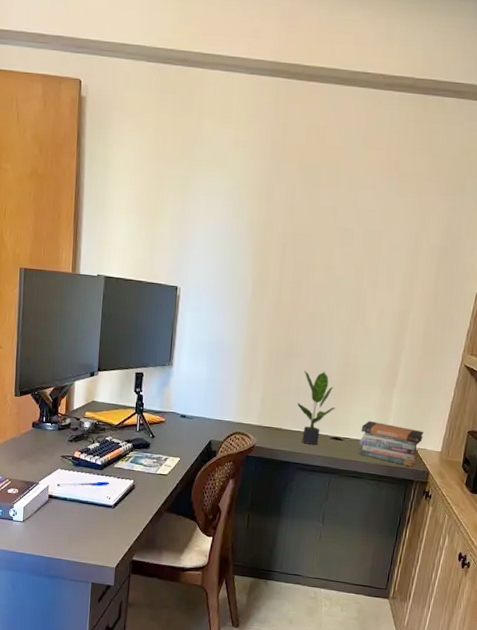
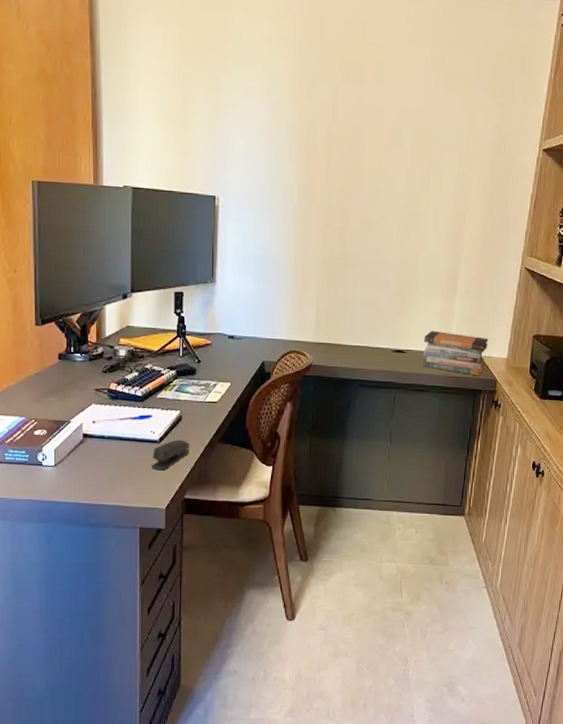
stapler: none [105,506,140,532] -> present [151,440,190,470]
potted plant: present [297,369,335,445] -> none [355,280,395,359]

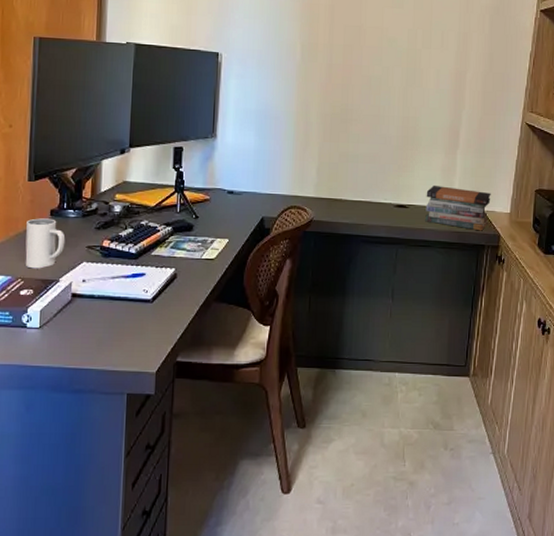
mug: none [37,362,74,410] -> present [25,218,66,269]
stapler: present [151,440,190,470] -> none [142,299,184,331]

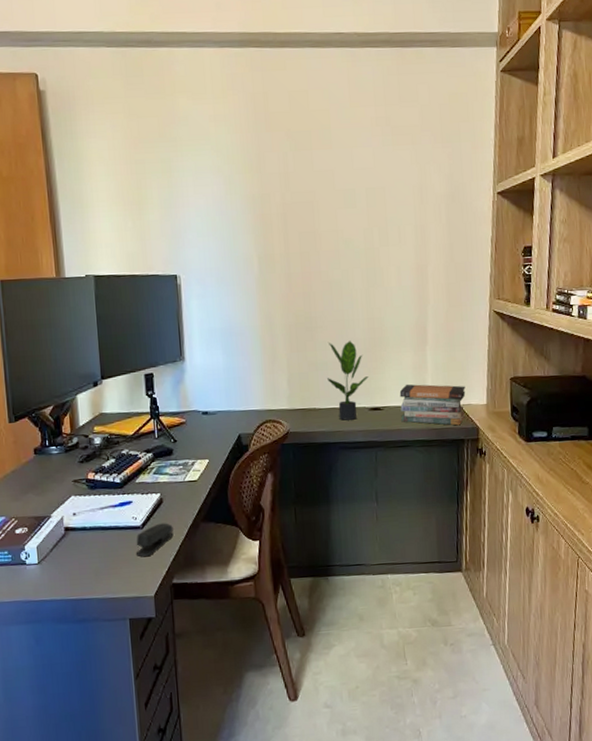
mug: present [25,218,66,269] -> none [13,457,52,508]
stapler: none [142,299,184,331] -> present [135,523,174,556]
potted plant: none [357,135,398,215] -> present [327,340,369,420]

